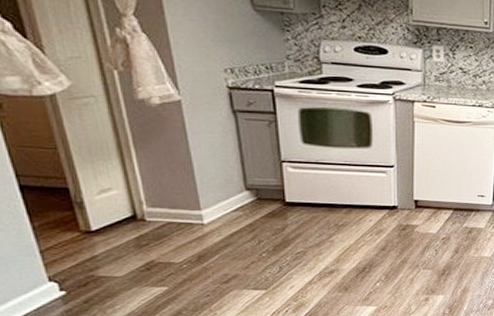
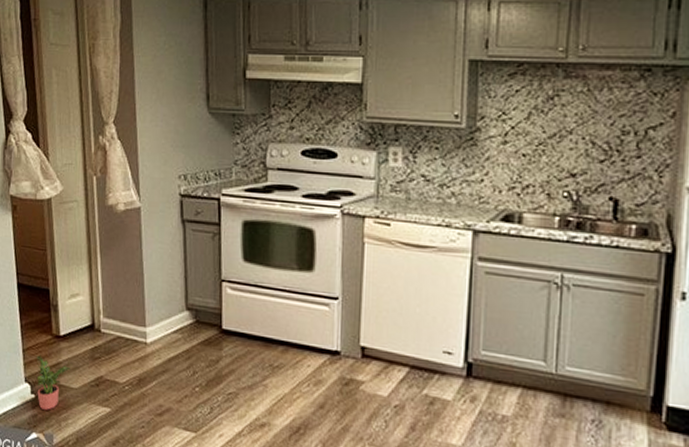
potted plant: none [62,251,110,303] -> present [37,353,70,410]

